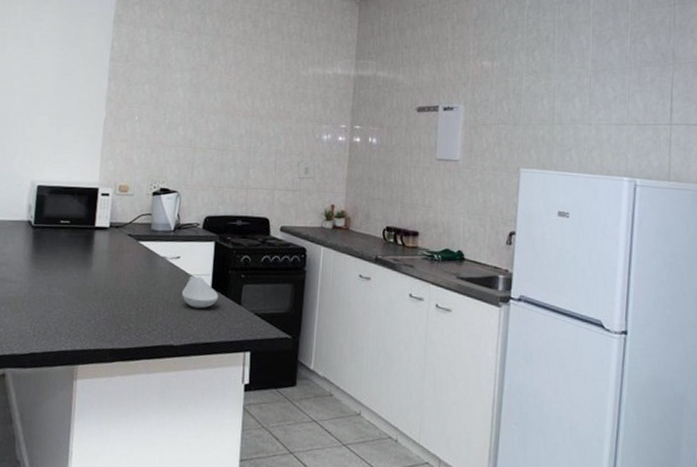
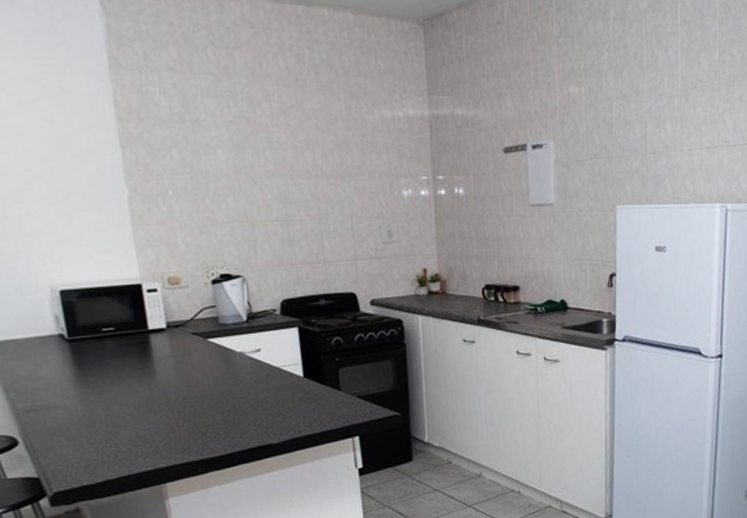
spoon rest: present [182,275,219,309] -> none [271,366,314,402]

